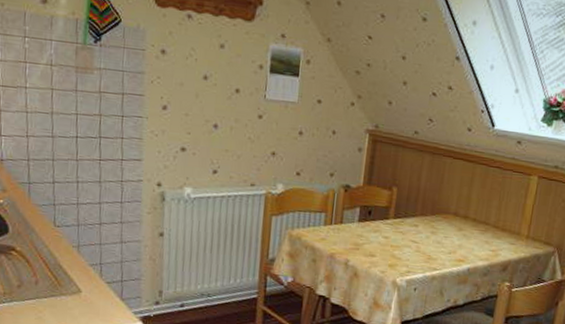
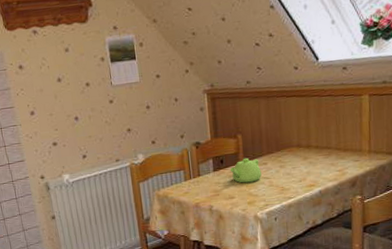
teapot: none [376,214,411,243] -> present [230,158,261,183]

